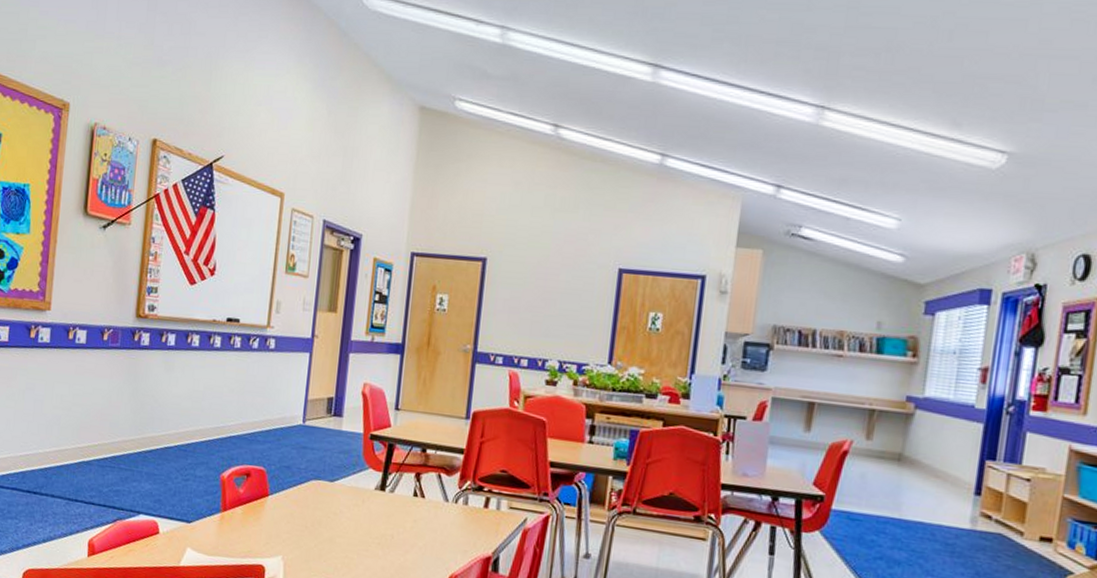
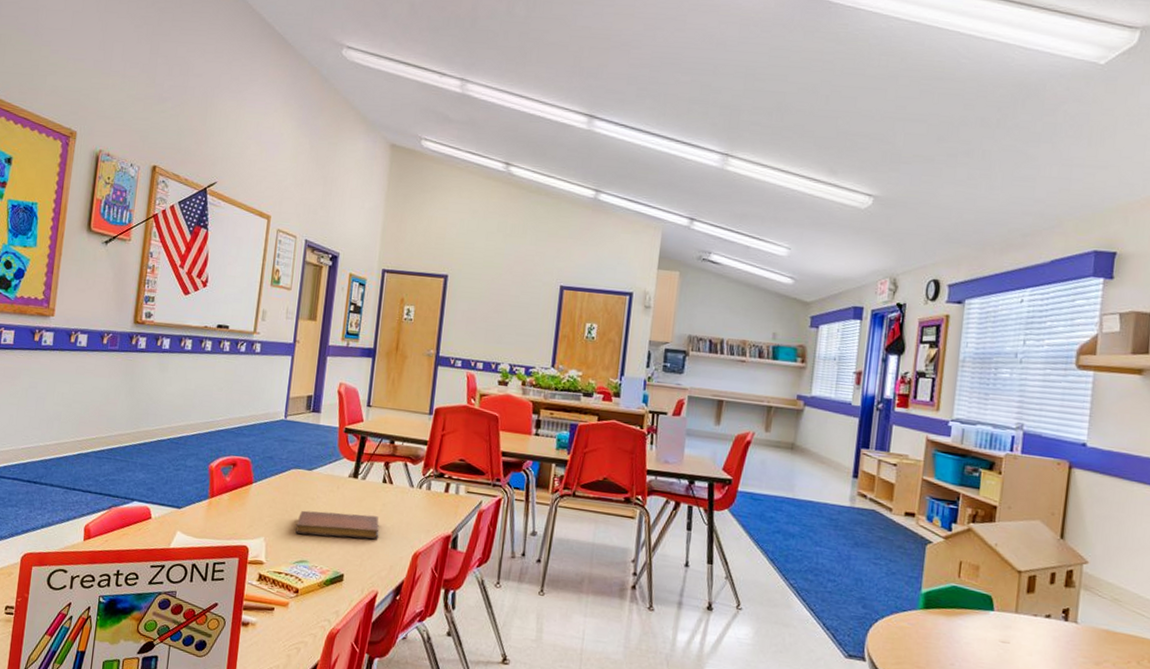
notebook: none [316,526,411,560] -> present [295,510,380,539]

